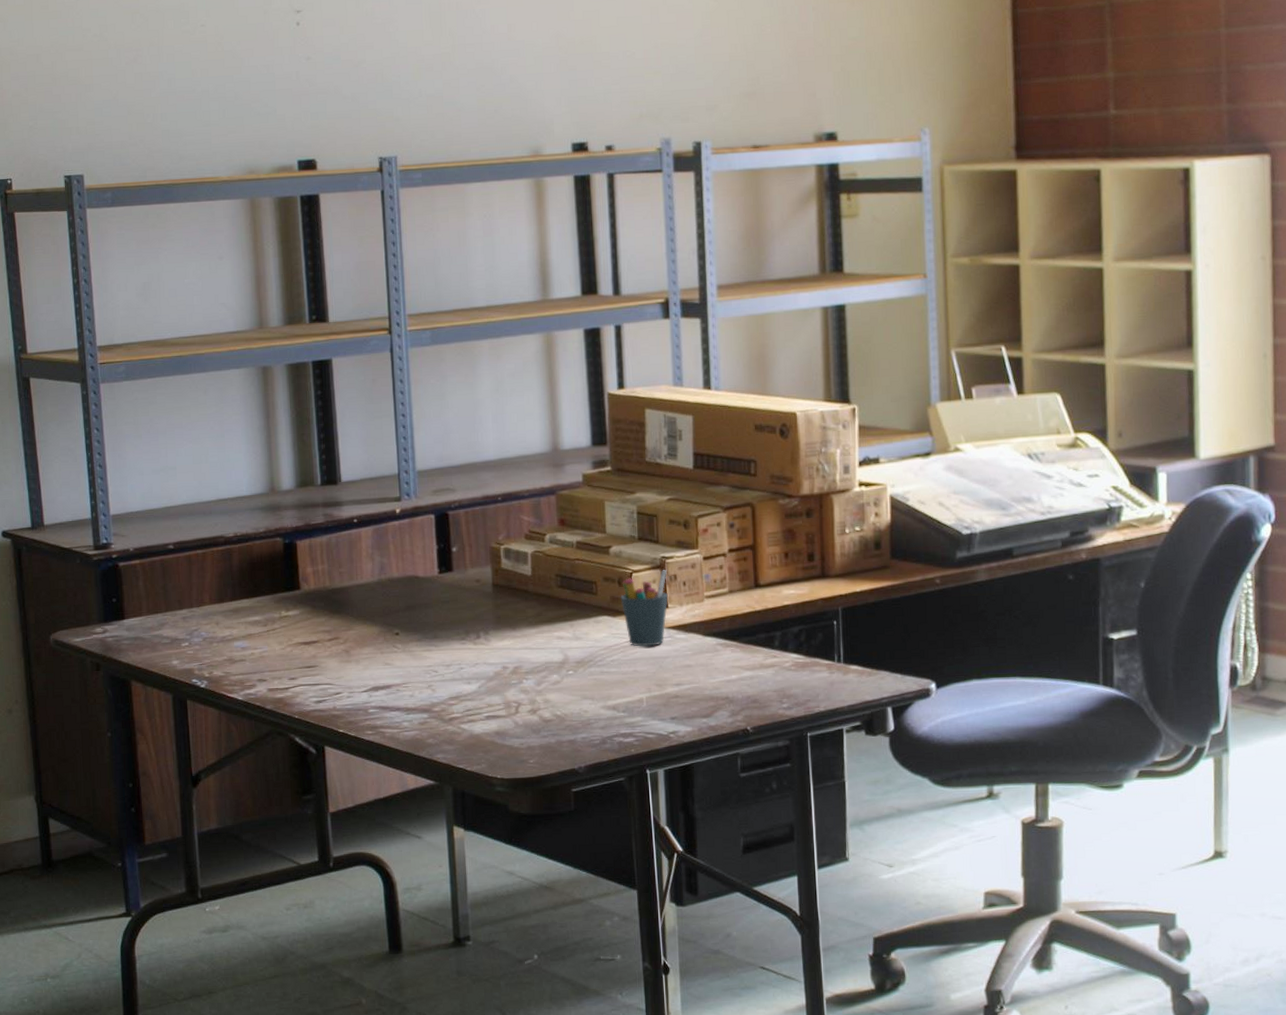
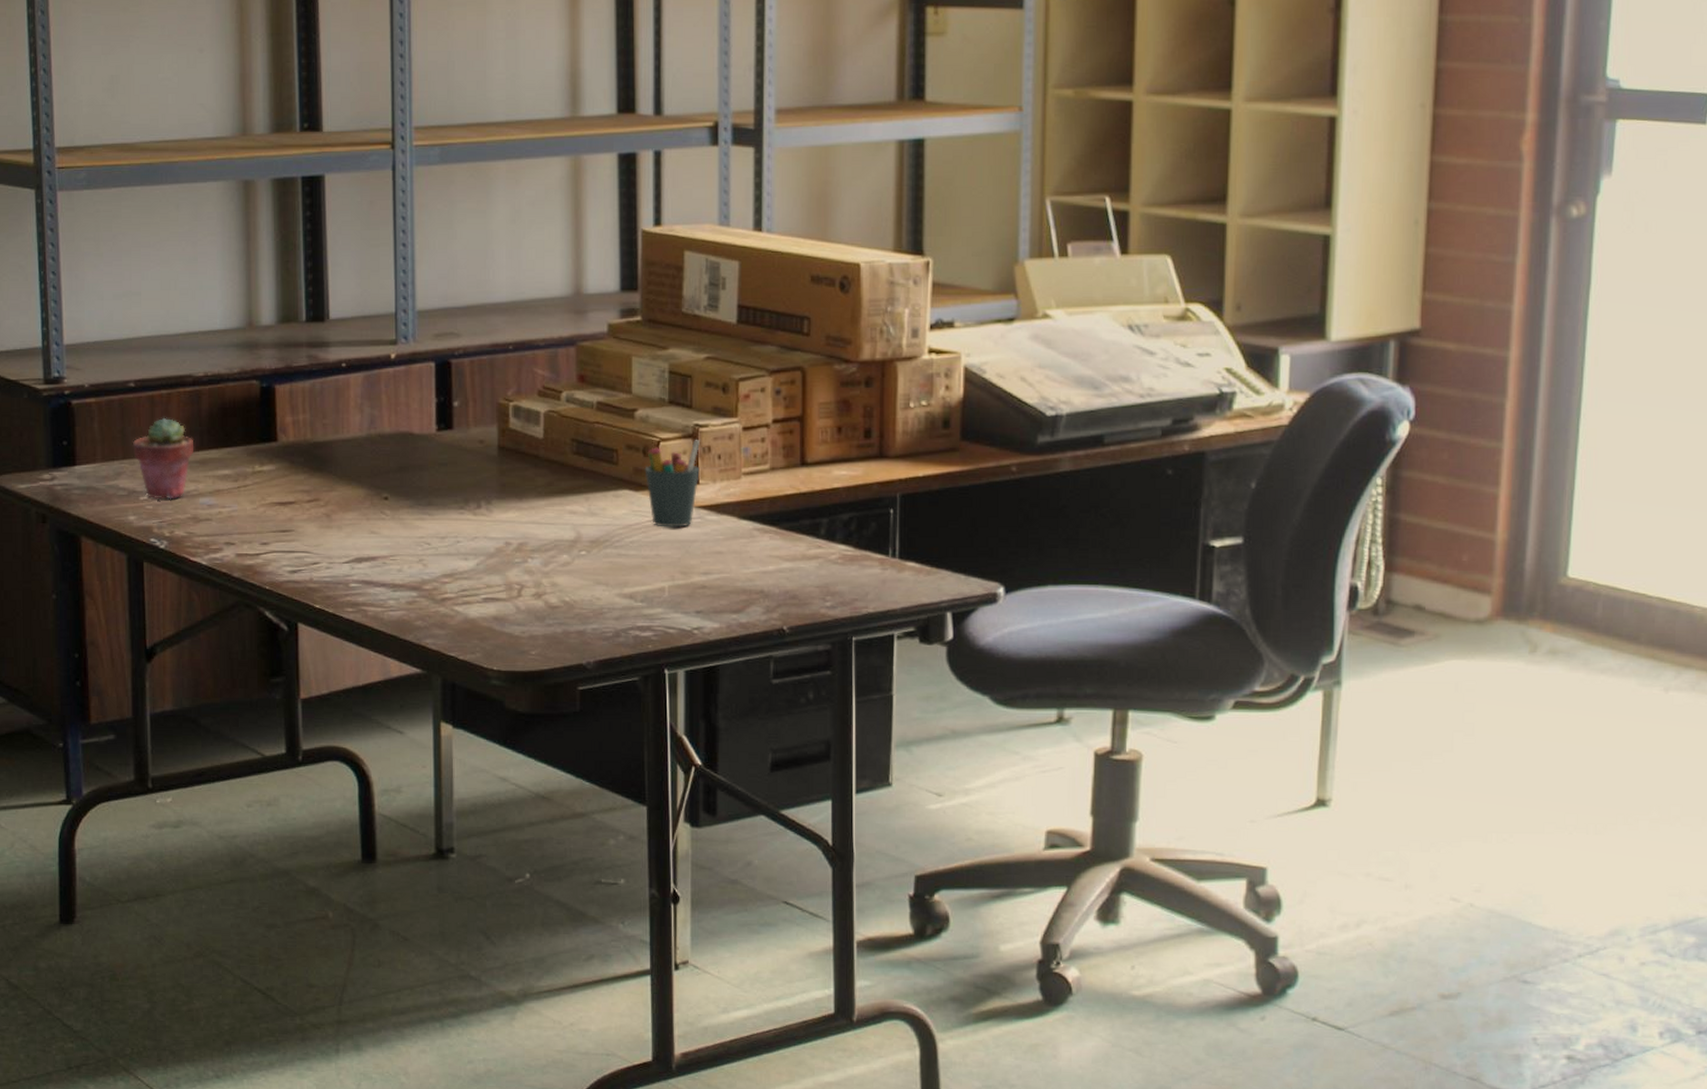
potted succulent: none [173,573,228,645] -> present [132,417,194,500]

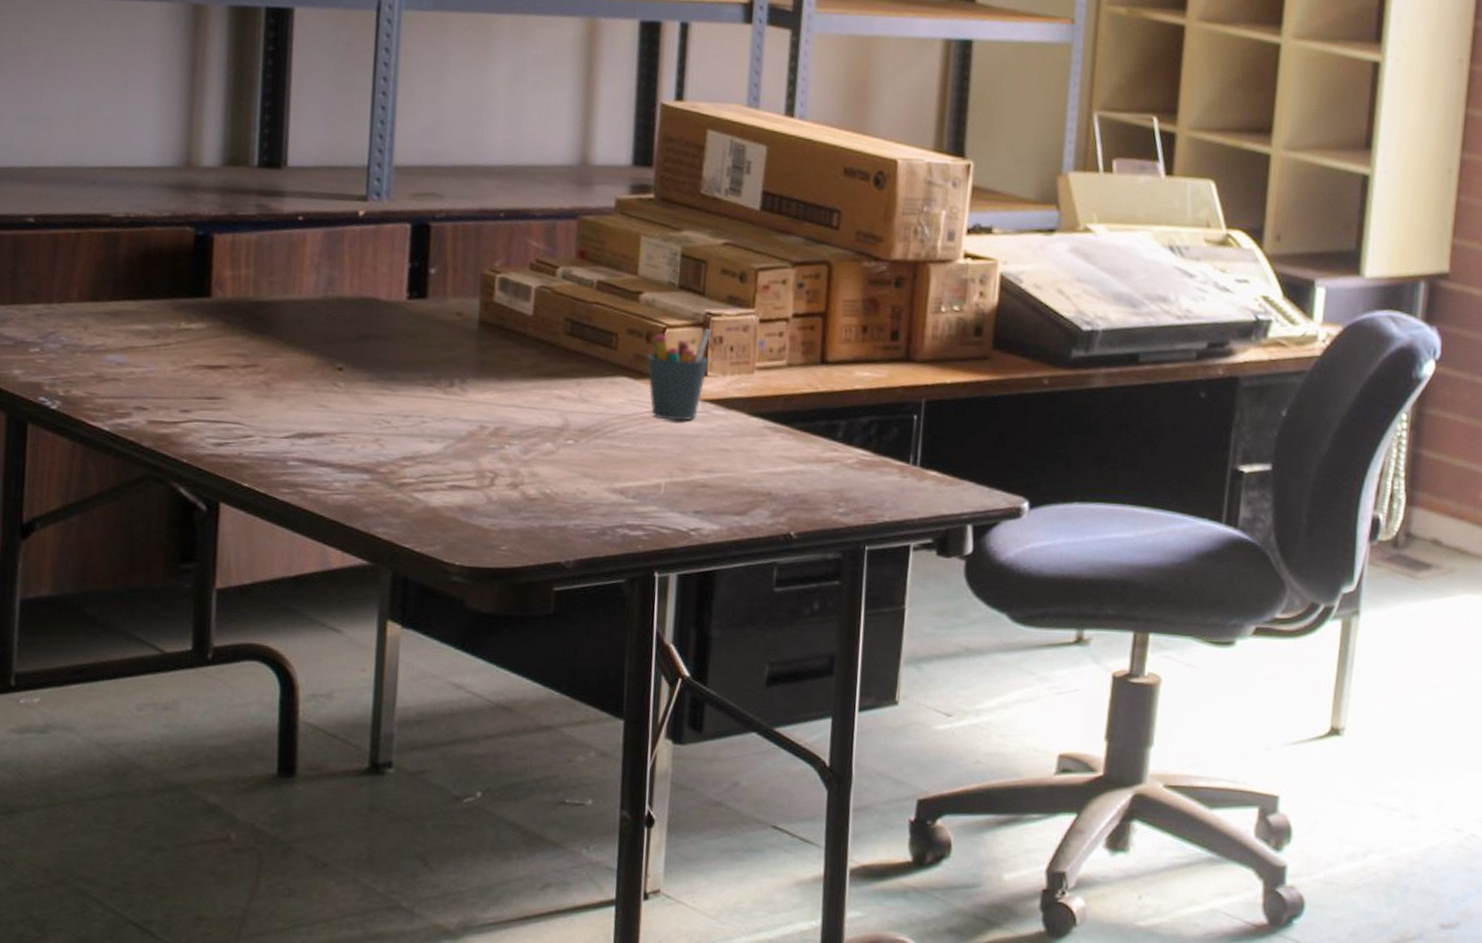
potted succulent: present [132,417,194,500] -> none [24,260,106,354]

